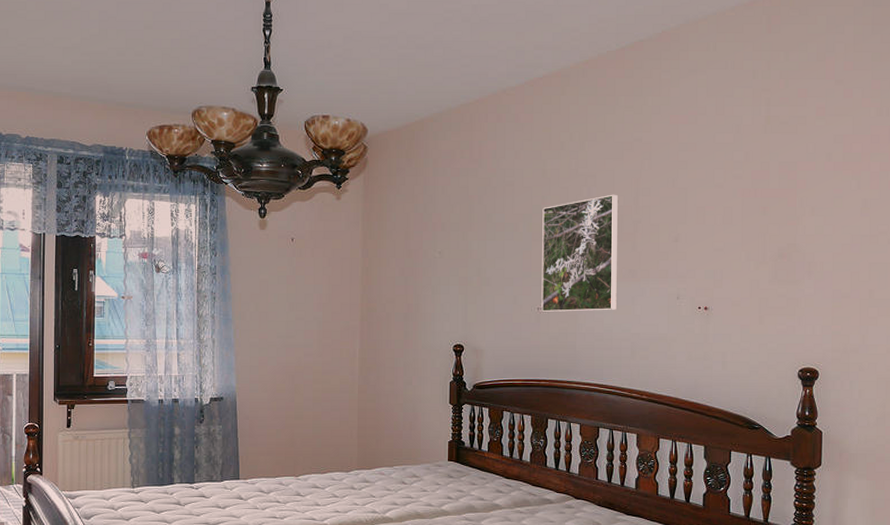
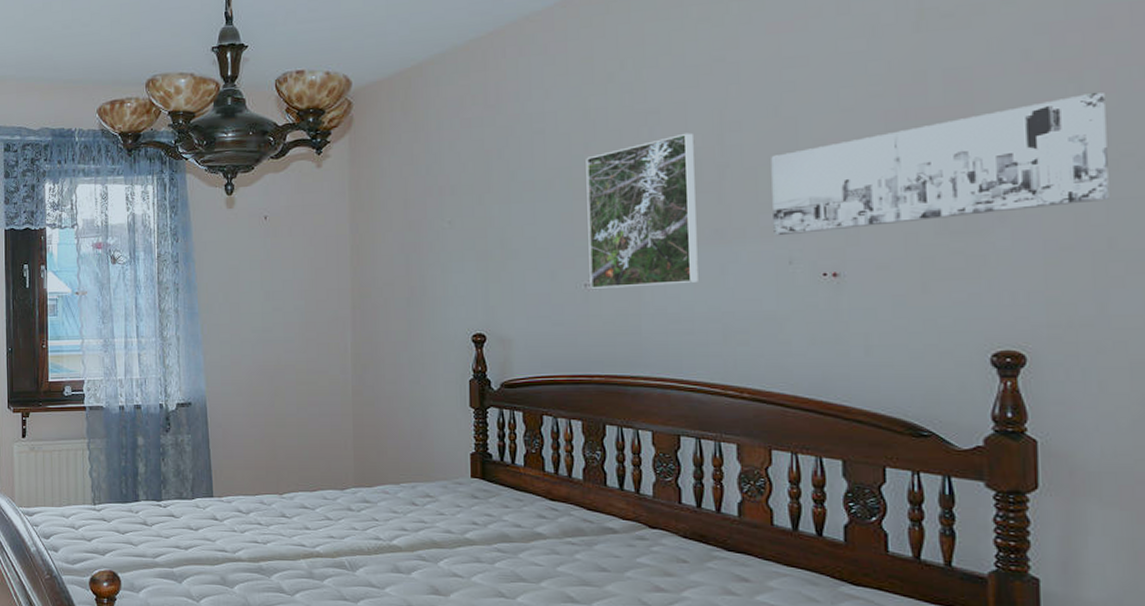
wall art: none [668,187,872,278] -> present [771,92,1109,236]

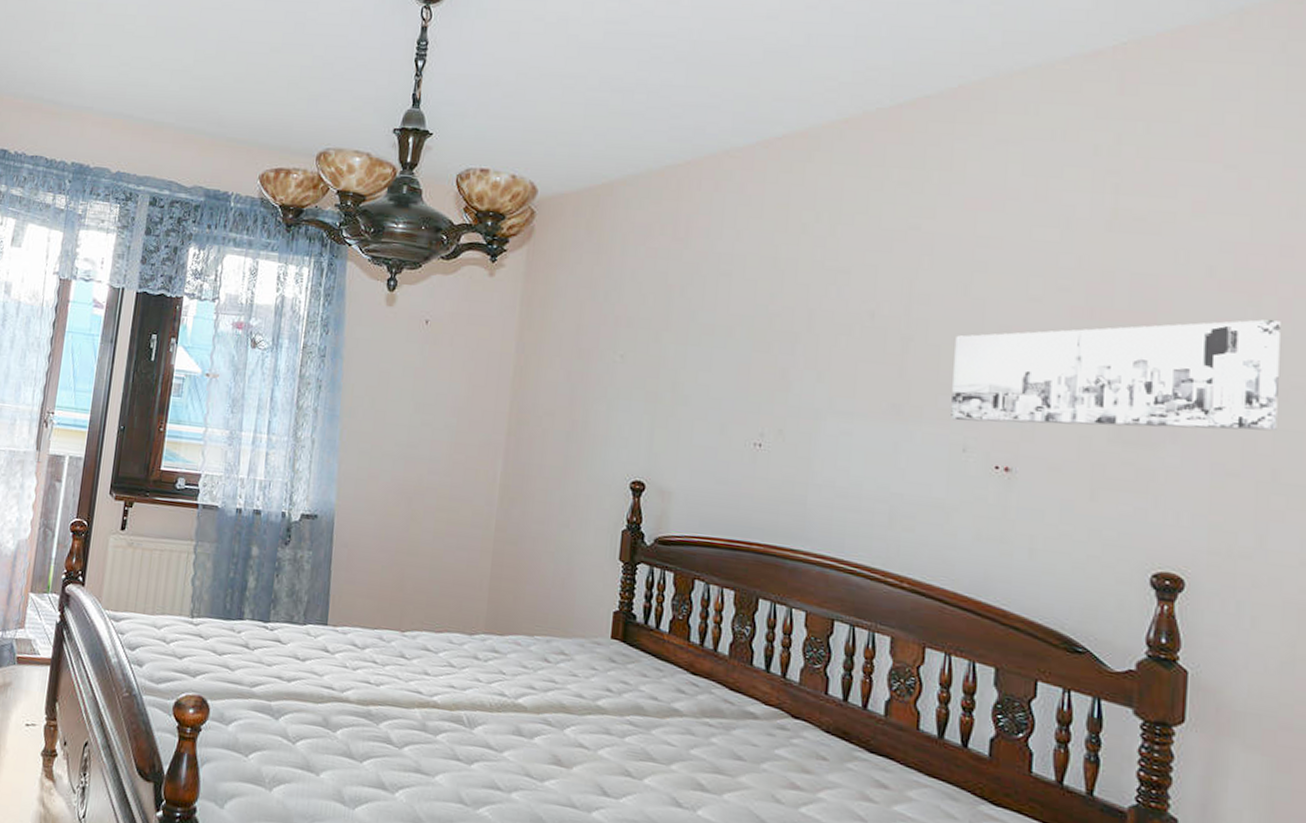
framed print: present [586,133,698,289] -> none [759,298,881,458]

